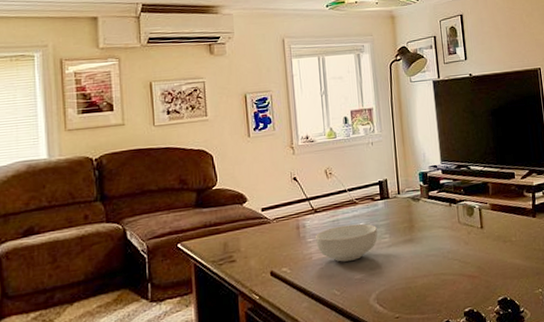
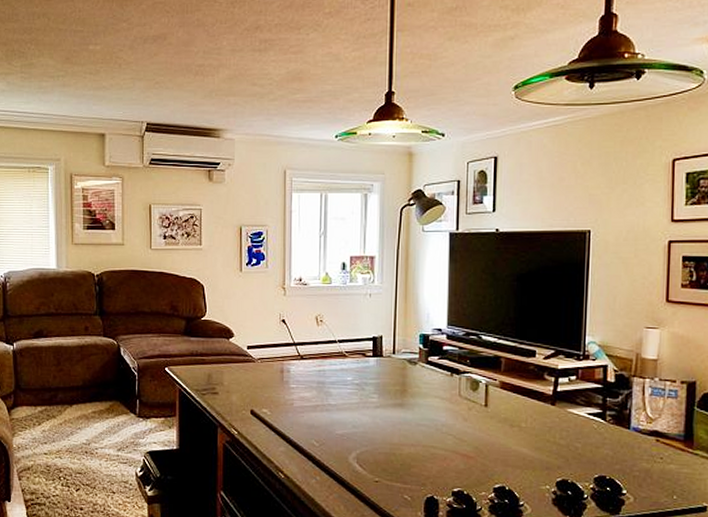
cereal bowl: present [316,223,378,262] -> none [299,377,365,415]

